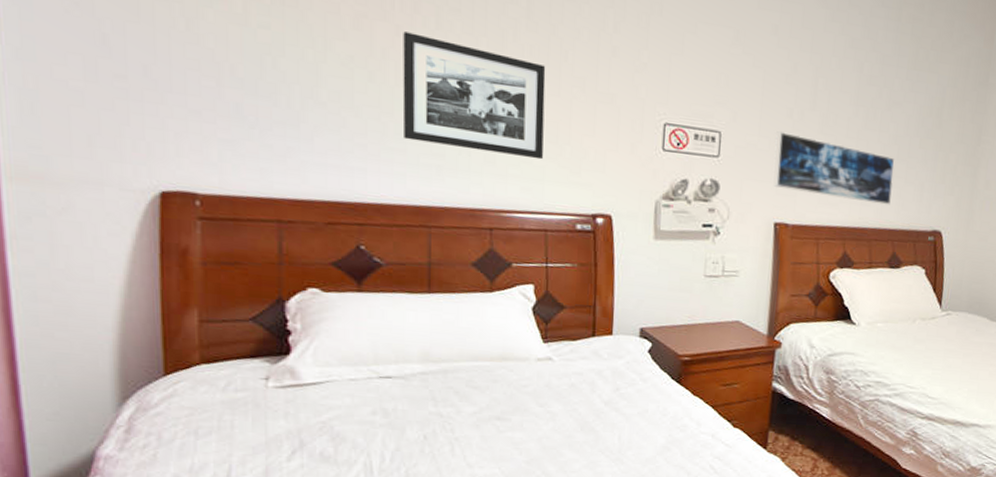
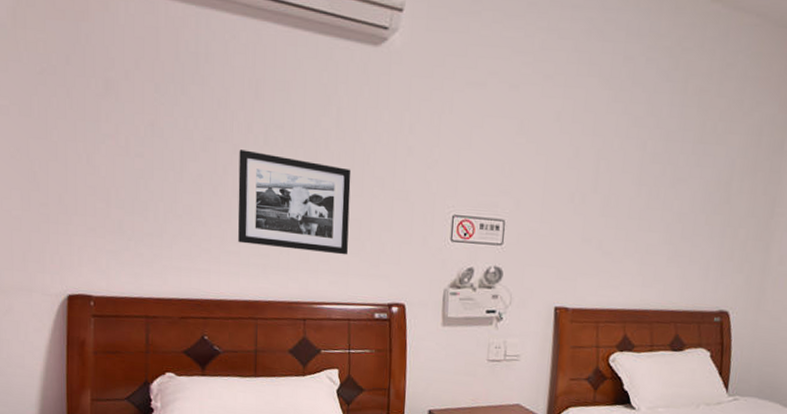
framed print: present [773,131,895,205] -> none [554,216,679,286]

